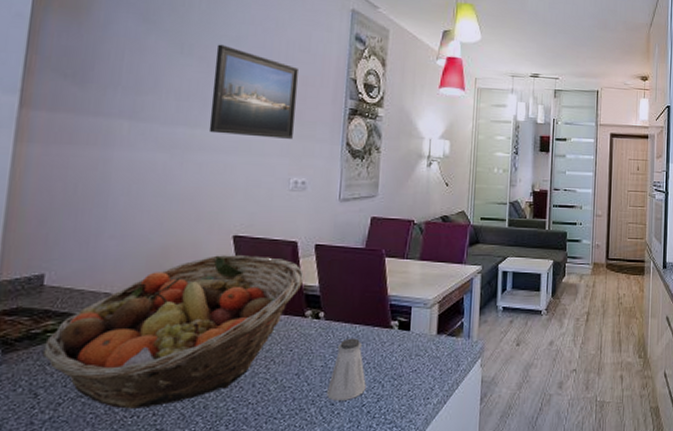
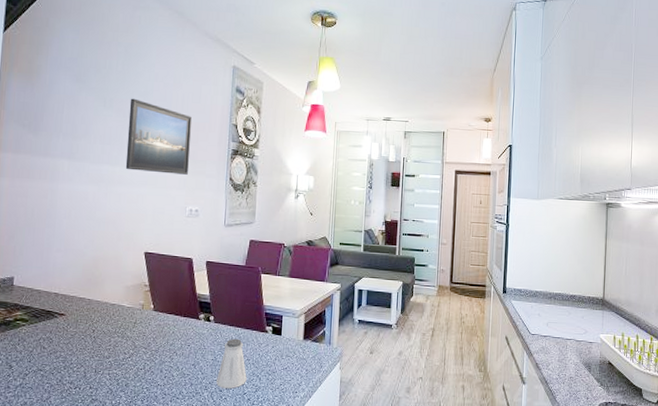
fruit basket: present [42,255,305,409] -> none [14,267,199,383]

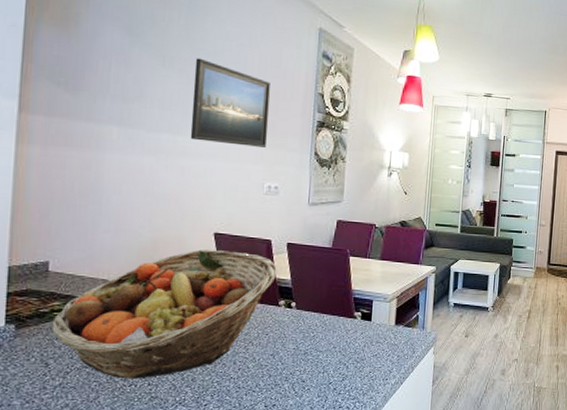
fruit basket: none [14,267,199,383] -> present [50,250,278,379]
saltshaker: present [216,338,247,389] -> none [298,325,333,379]

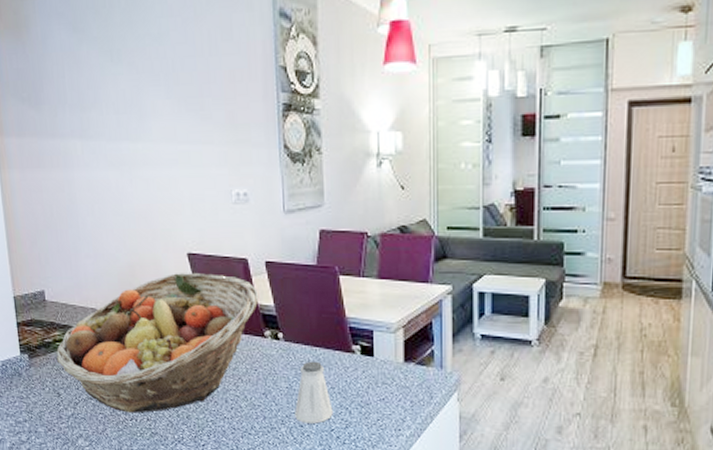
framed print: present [190,58,271,148] -> none [141,45,229,147]
saltshaker: none [298,325,333,379] -> present [295,361,333,424]

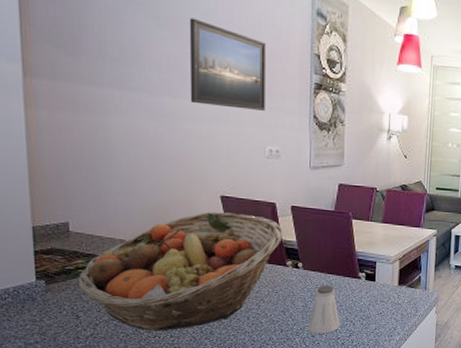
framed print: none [141,45,229,147] -> present [189,18,267,111]

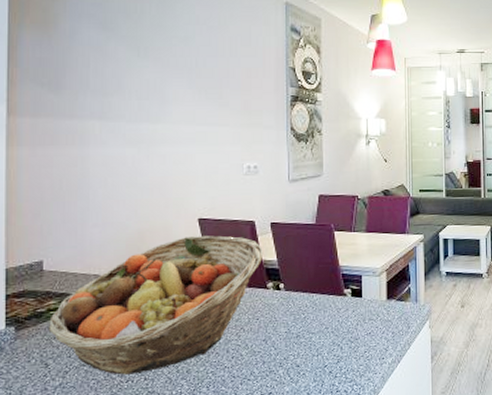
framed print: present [189,18,267,111] -> none [168,45,244,128]
saltshaker: present [308,285,340,334] -> none [292,306,327,363]

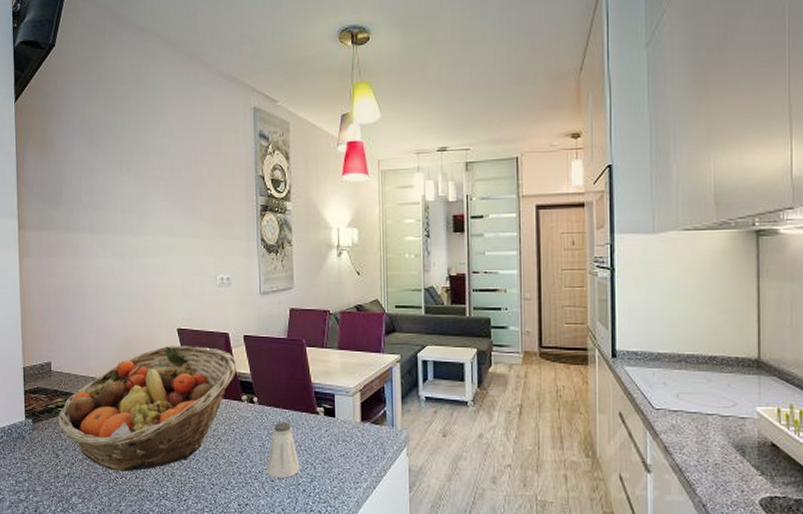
saltshaker: none [292,306,327,363] -> present [267,422,300,478]

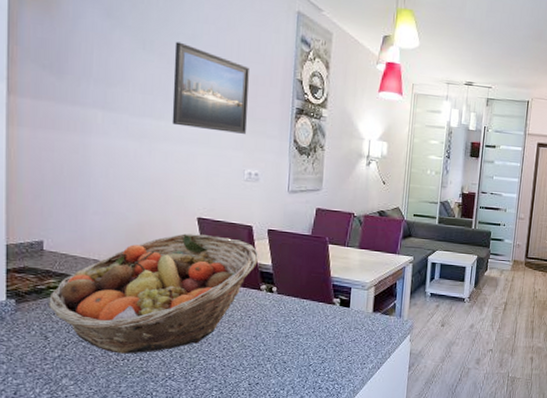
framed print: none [146,158,216,240] -> present [172,41,250,134]
saltshaker: present [267,422,300,478] -> none [280,310,313,360]

